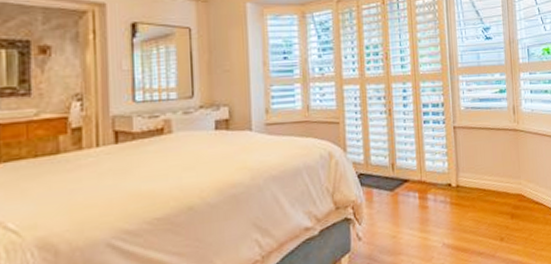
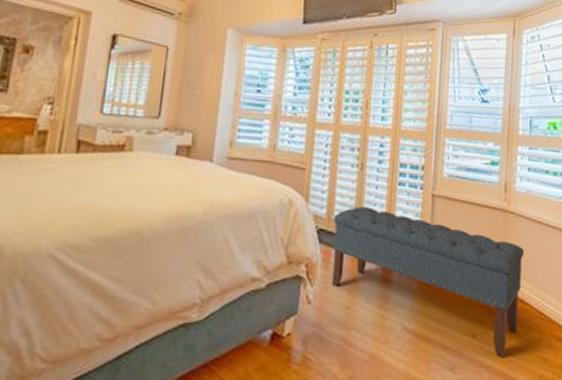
bench: none [370,147,536,253] -> present [332,206,525,358]

